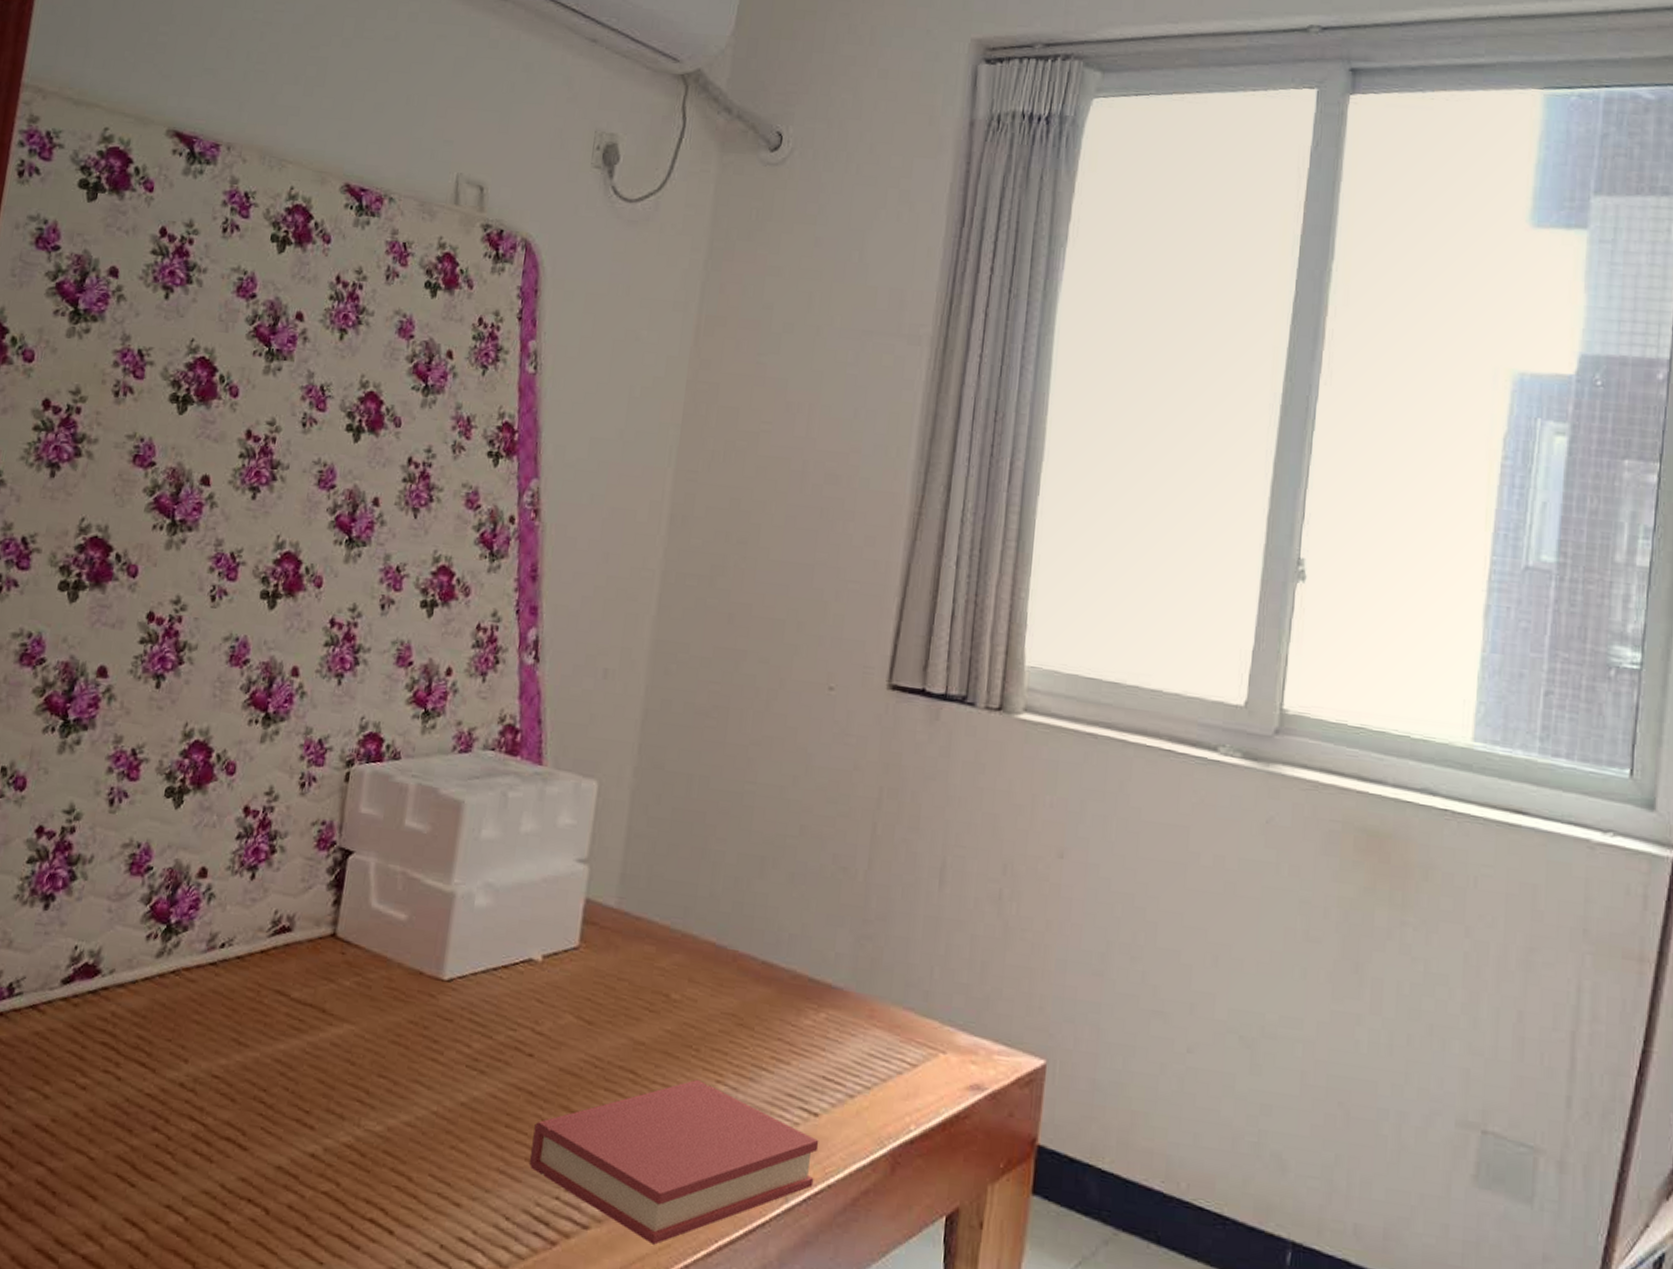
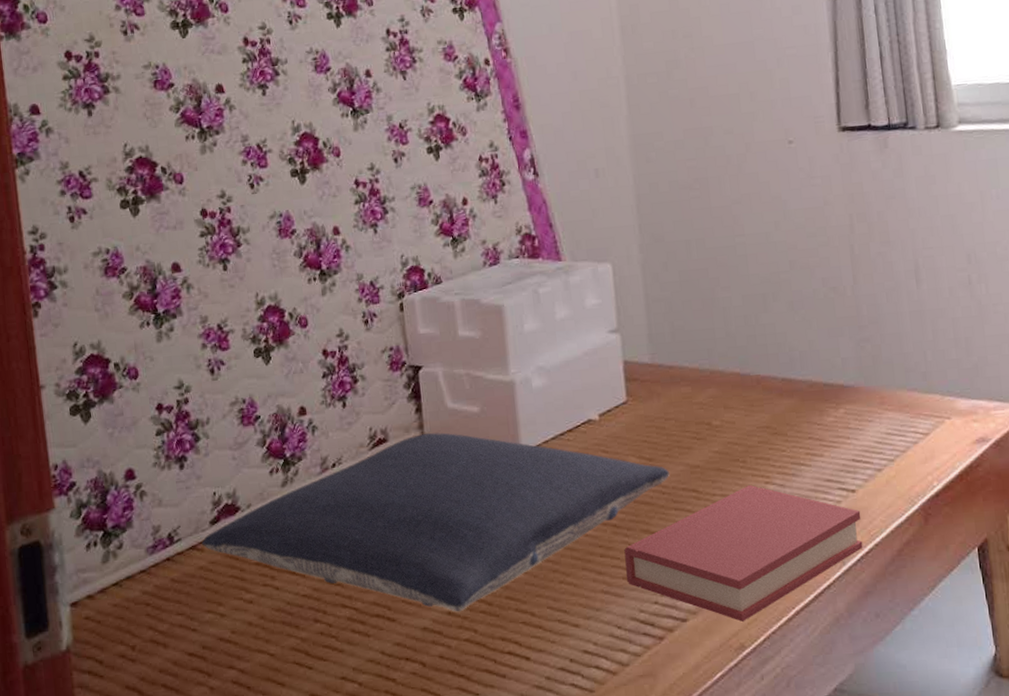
pillow: none [45,931,608,1157] -> present [201,432,669,612]

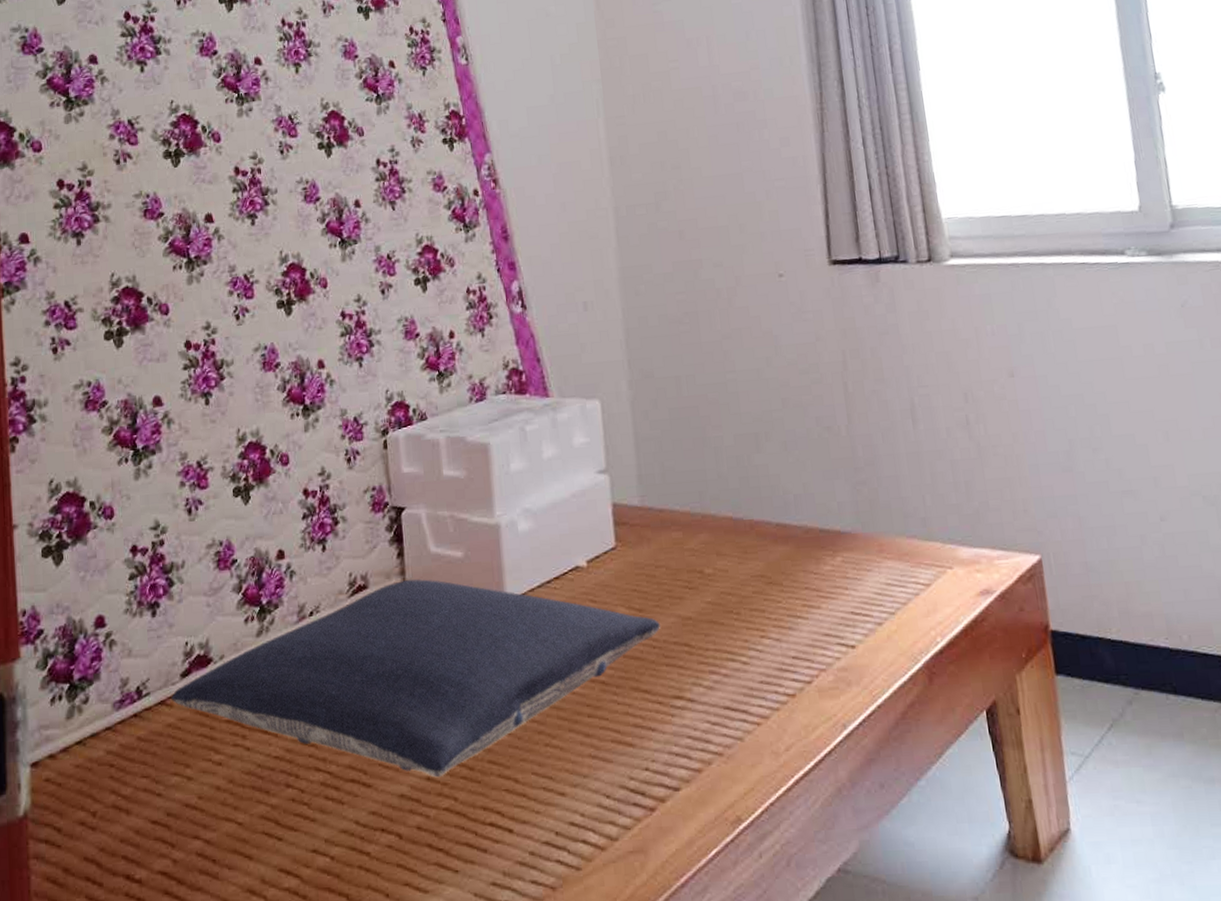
hardback book: present [624,484,863,622] -> none [613,638,865,791]

